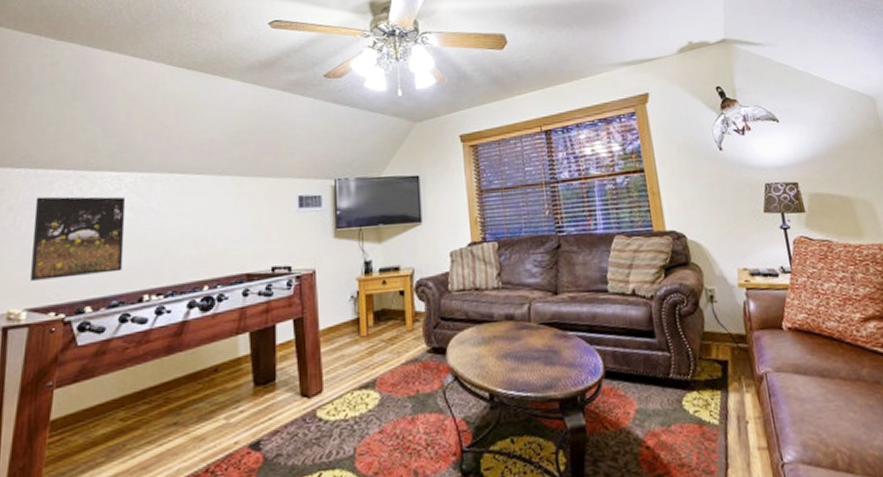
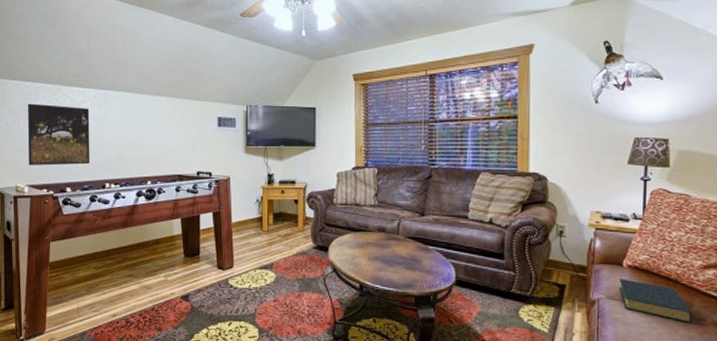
hardback book: none [782,344,867,389] -> present [618,278,692,323]

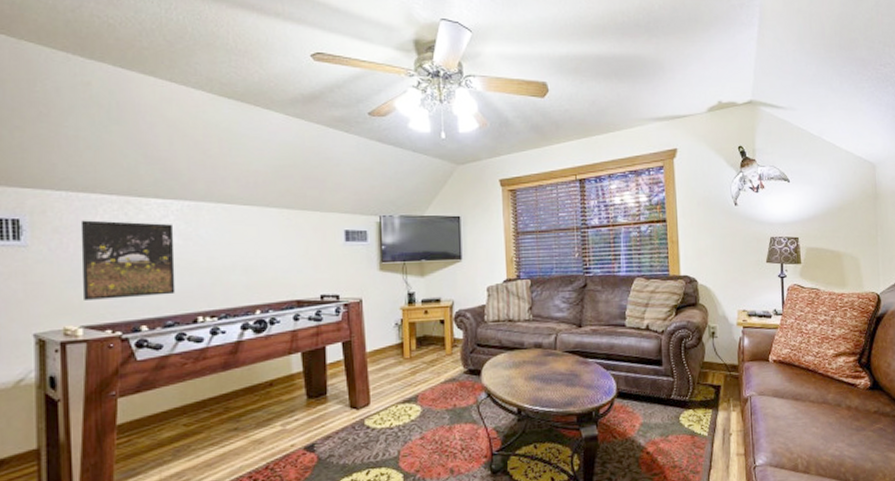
hardback book: present [618,278,692,323] -> none [766,373,830,410]

